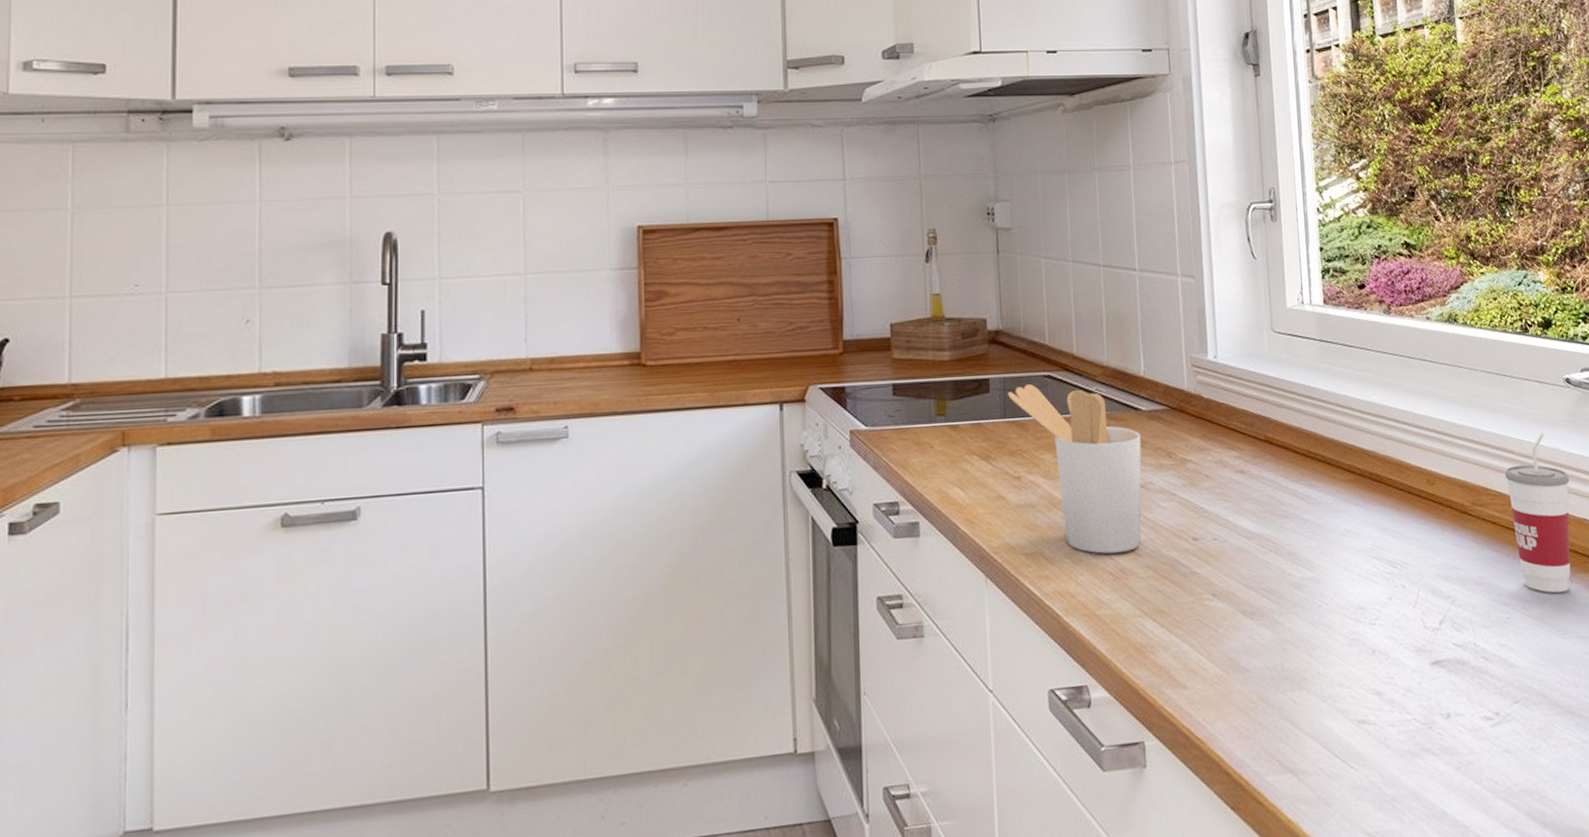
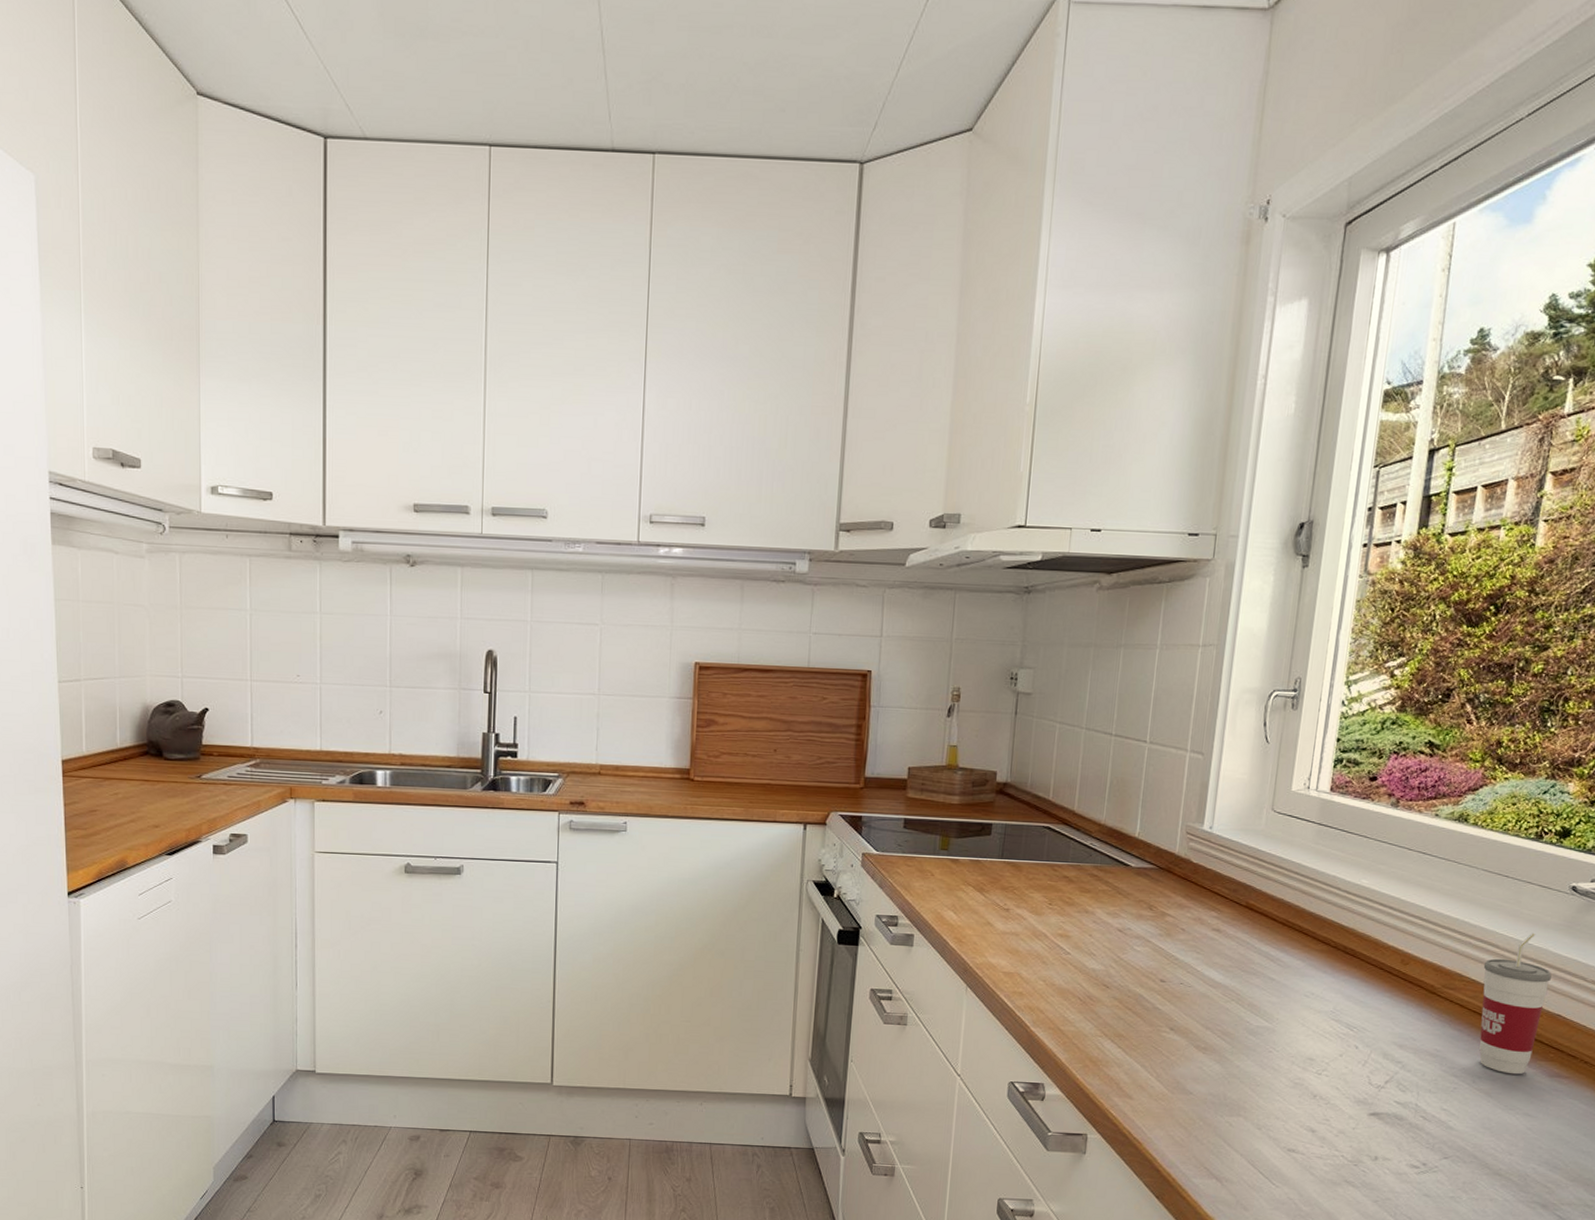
utensil holder: present [1007,384,1142,554] -> none [1006,832,1126,983]

